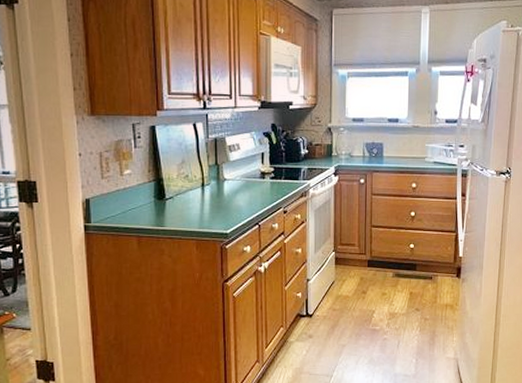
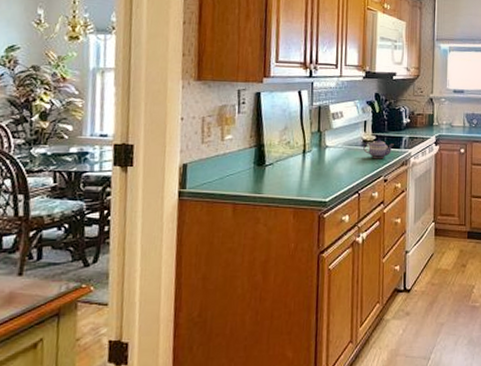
teapot: none [262,170,293,191] -> present [363,138,394,159]

